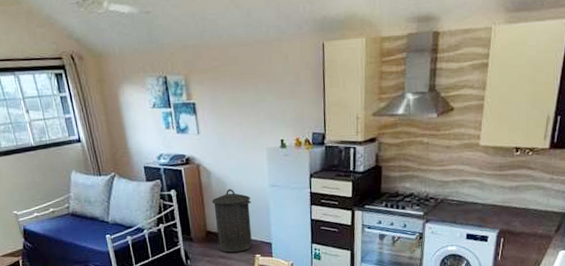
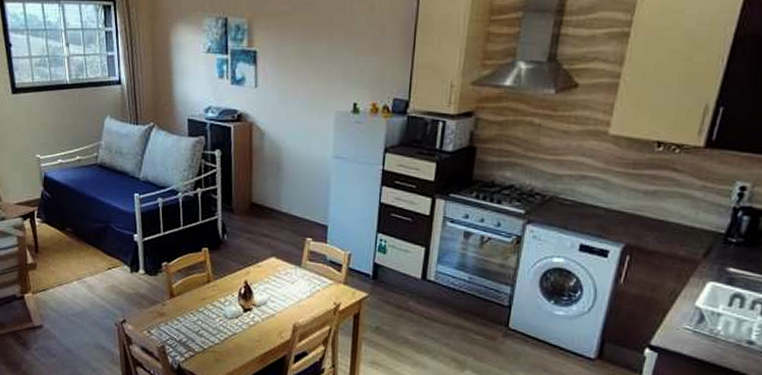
trash can: present [211,189,253,253] -> none [261,155,309,232]

